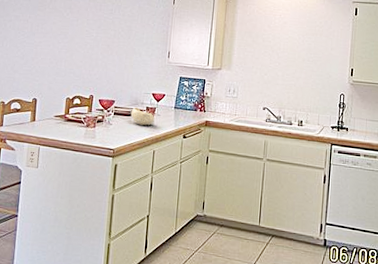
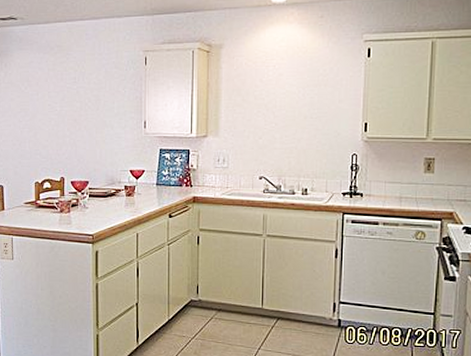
bowl: present [131,107,155,126] -> none [108,187,135,206]

